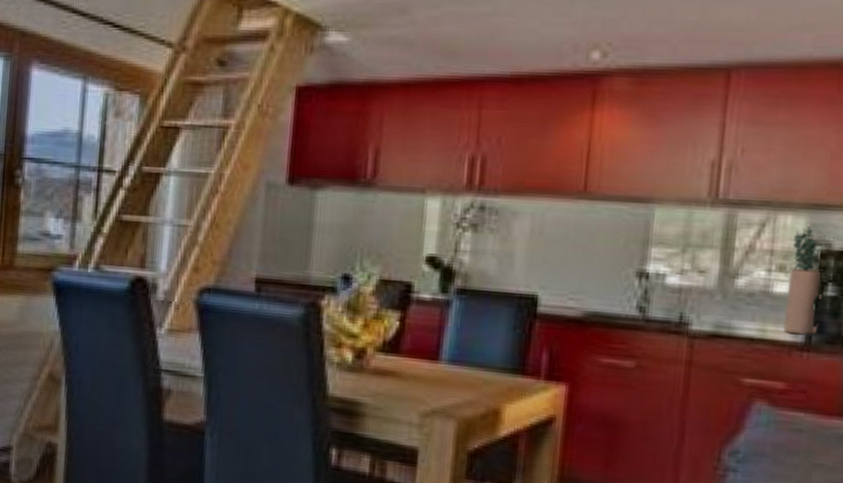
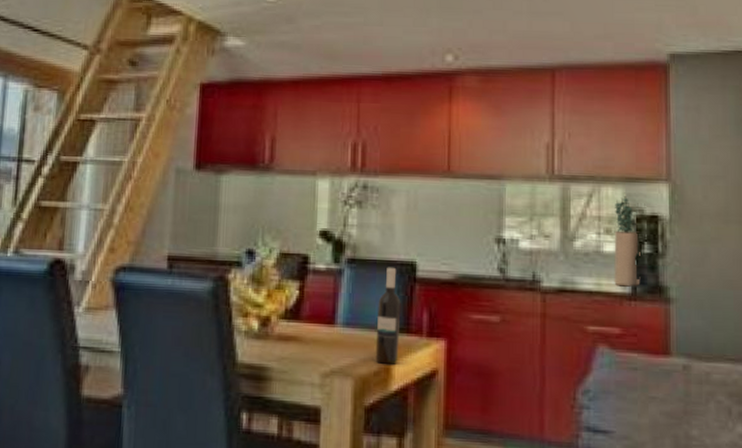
wine bottle: none [483,299,517,408] -> present [375,267,401,364]

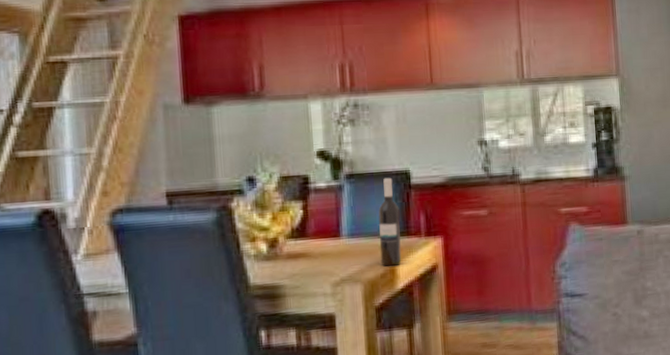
vase: present [614,196,641,287] -> none [576,92,601,171]

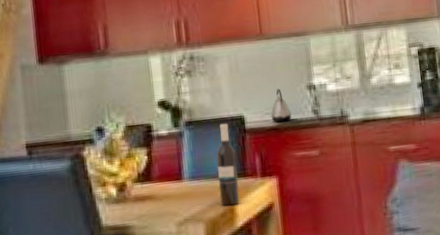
kettle: none [438,143,461,179] -> present [270,88,292,123]

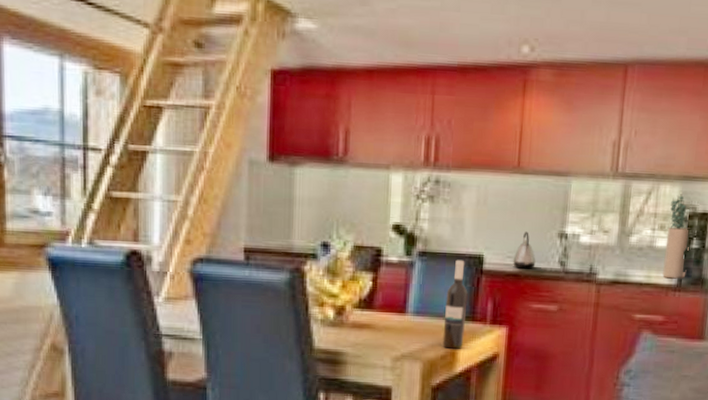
vase: none [400,35,427,110] -> present [662,194,690,279]

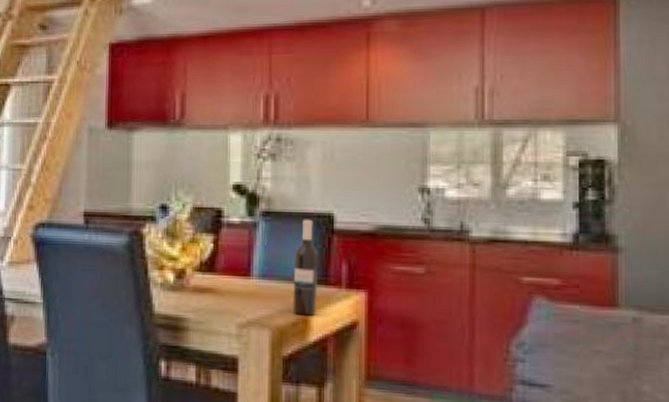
kettle: present [512,231,536,269] -> none [367,187,395,228]
vase: present [662,194,690,279] -> none [553,140,584,236]

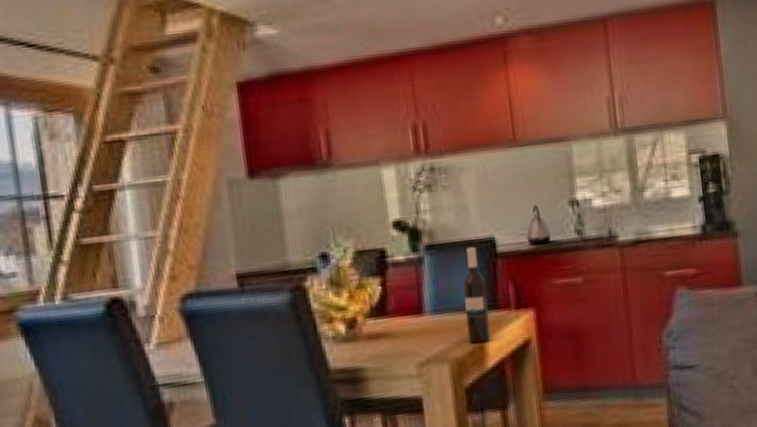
kettle: none [367,187,395,228] -> present [526,205,551,246]

